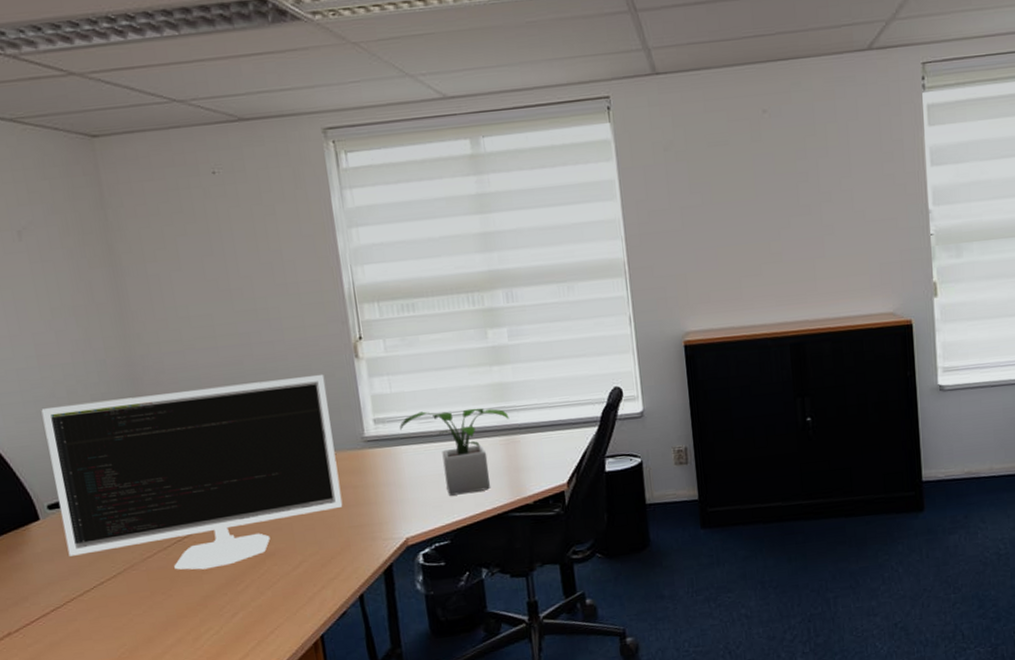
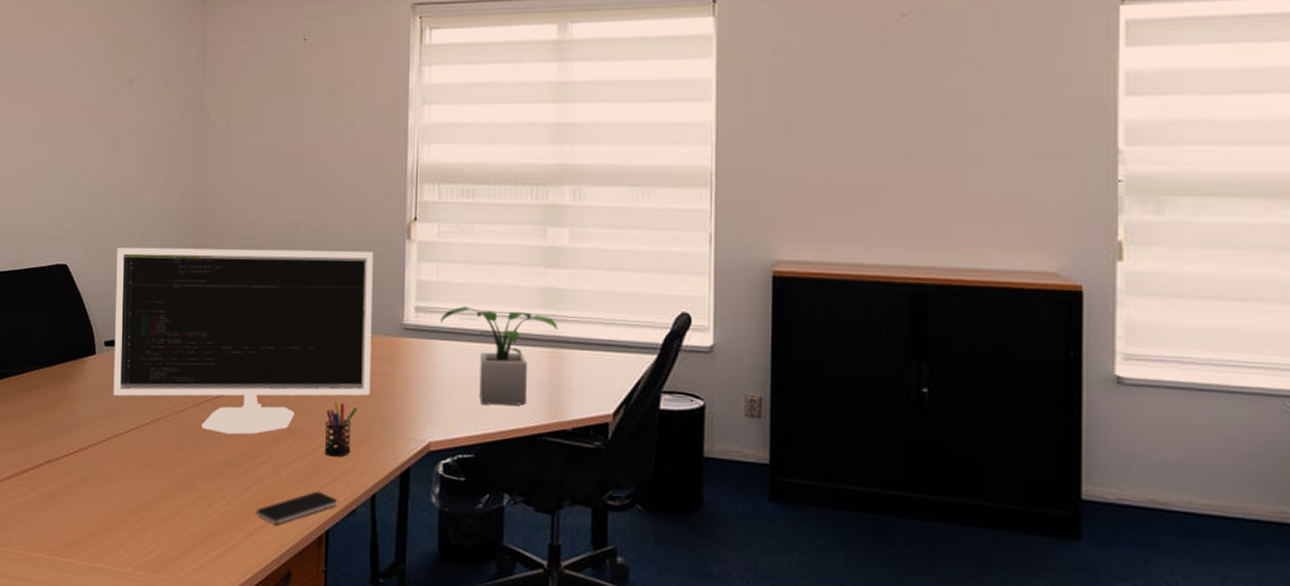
smartphone: none [247,602,328,642] -> present [256,491,338,525]
pen holder: none [302,519,333,570] -> present [324,401,358,457]

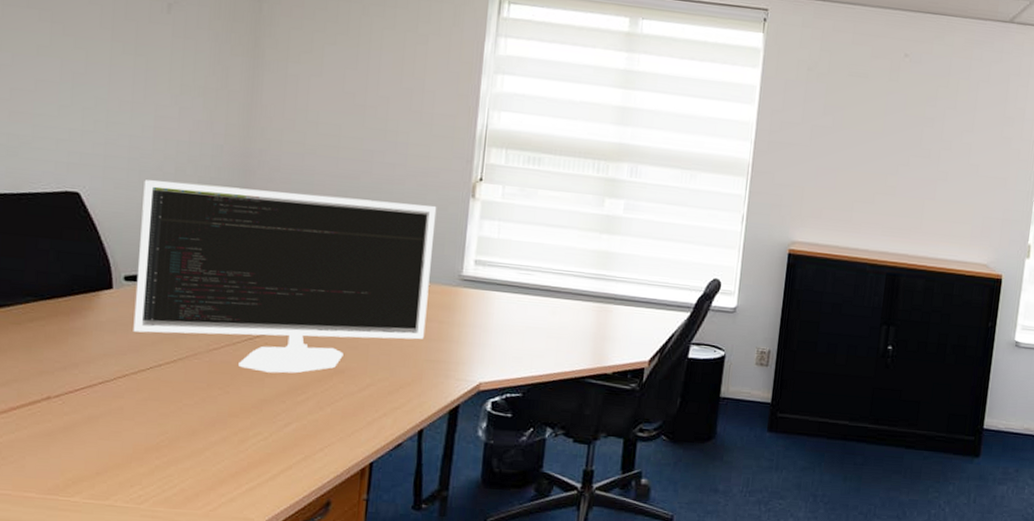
smartphone: present [256,491,338,525] -> none [295,426,384,459]
pen holder: present [324,401,358,457] -> none [373,344,411,396]
potted plant: present [441,306,558,406] -> none [499,262,608,352]

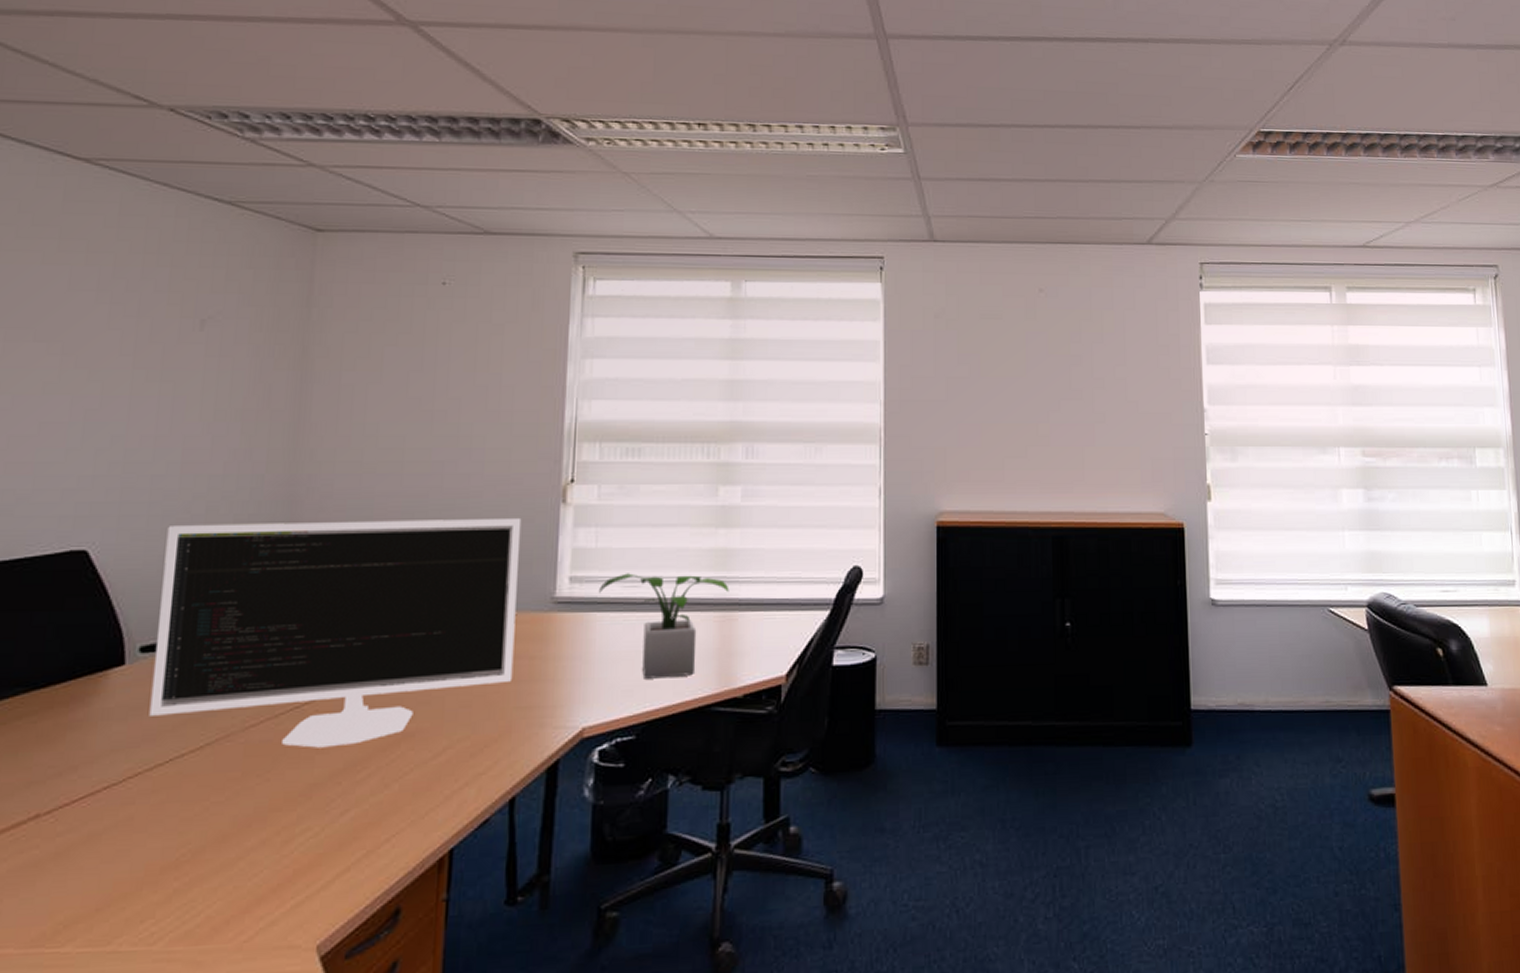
potted plant: none [499,262,608,352] -> present [599,573,730,679]

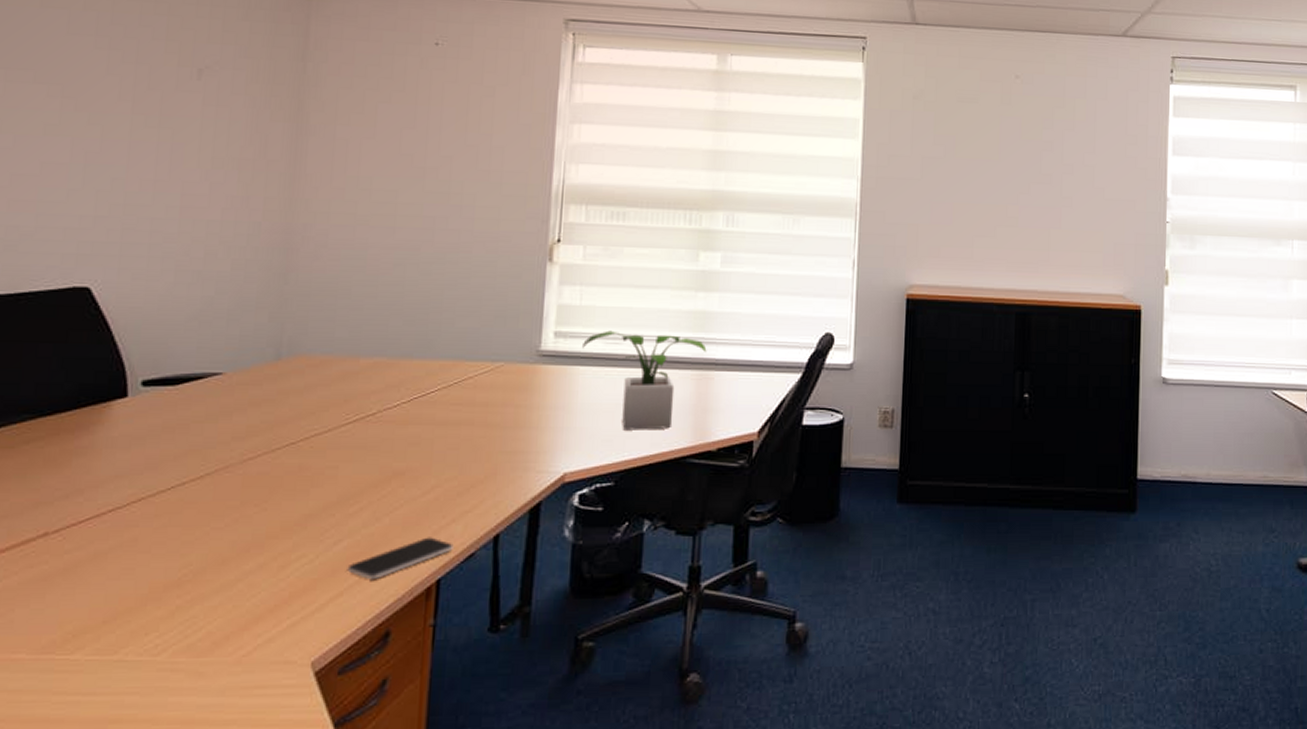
computer monitor: present [149,519,522,748] -> none [151,267,509,482]
smartphone: none [354,803,467,853] -> present [347,537,454,580]

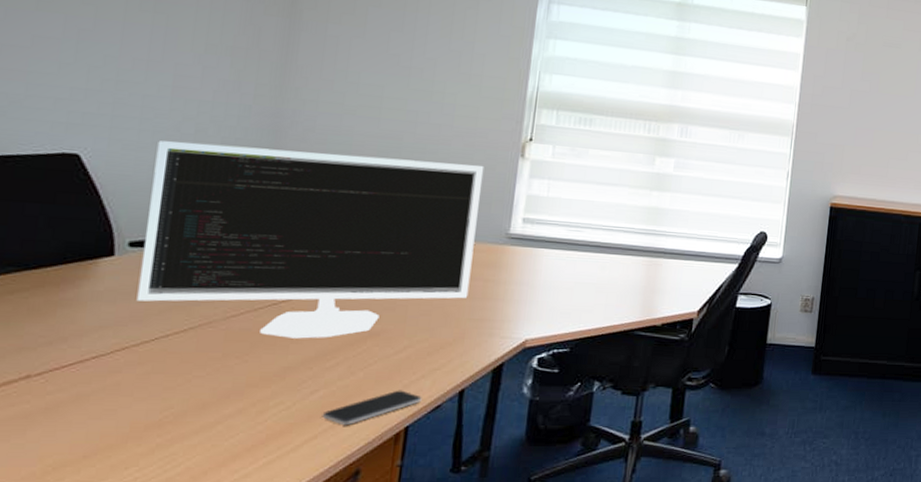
computer monitor: none [151,267,509,482] -> present [136,141,484,339]
potted plant: present [583,330,707,430] -> none [548,219,658,306]

